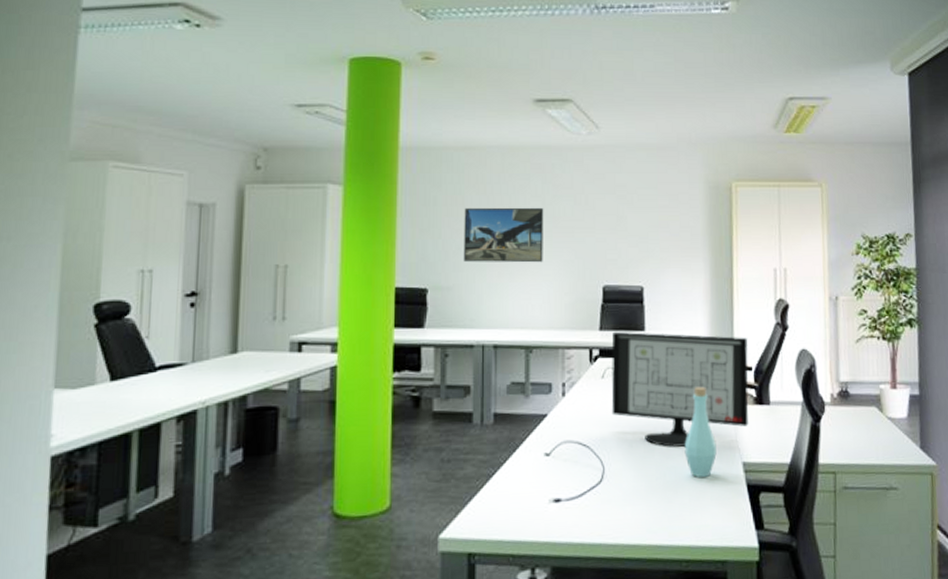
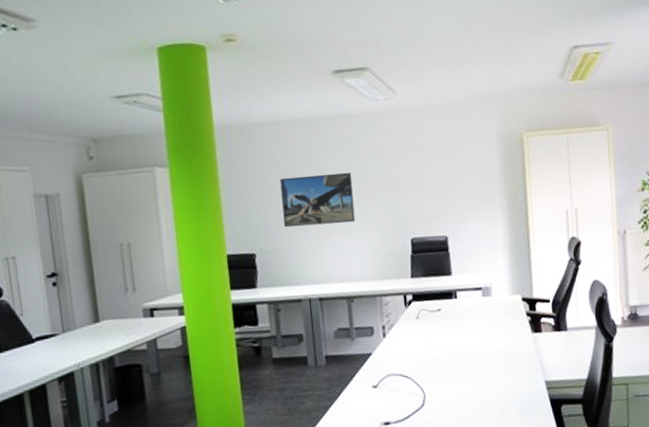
computer monitor: present [611,331,749,447] -> none [423,273,549,373]
bottle: present [684,386,717,478] -> none [493,319,522,397]

